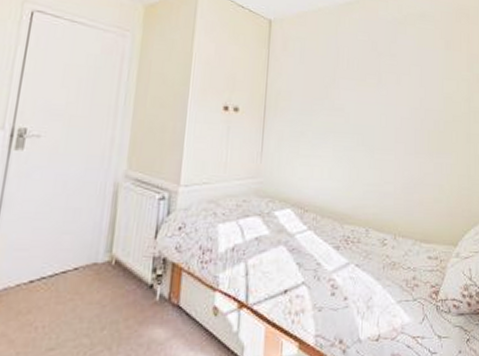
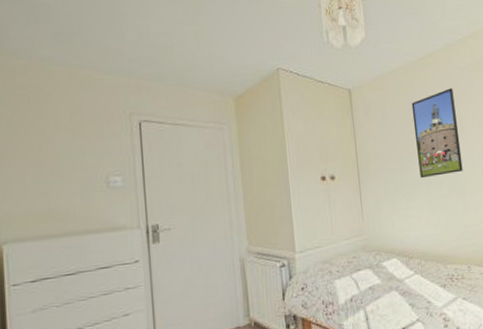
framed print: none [330,38,376,127] -> present [411,88,463,179]

